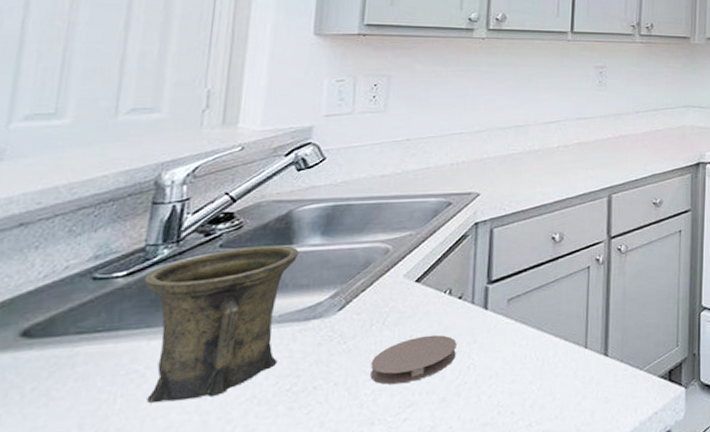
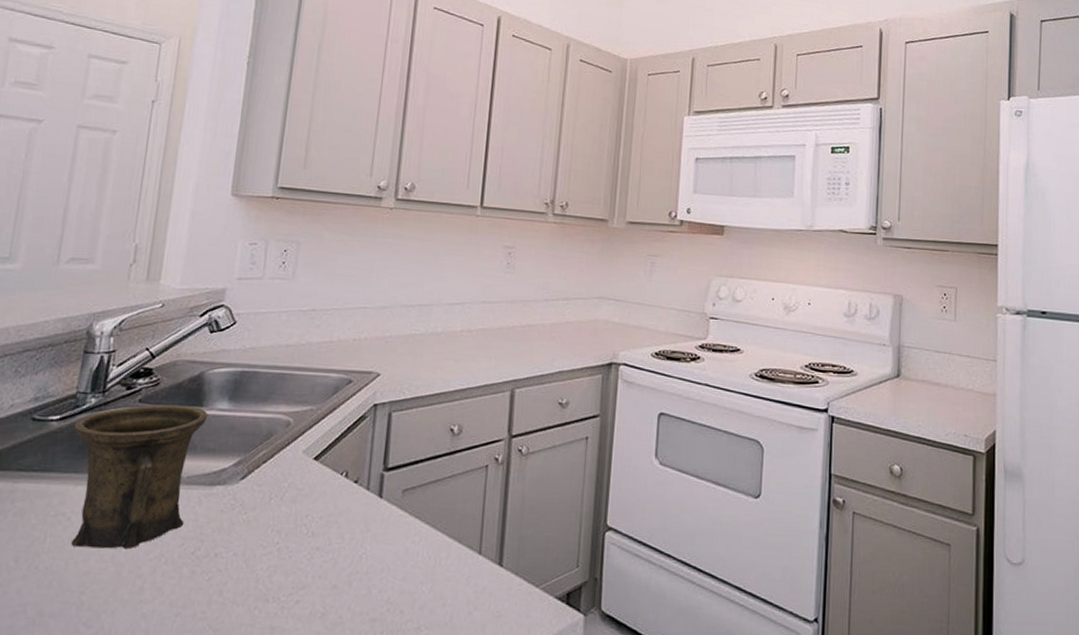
coaster: present [370,334,457,385] -> none [267,517,351,564]

